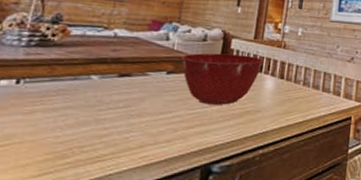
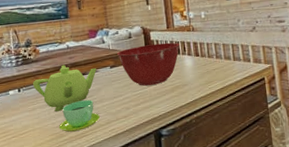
teapot: none [43,57,147,122] -> present [33,64,97,112]
cup: none [63,110,132,153] -> present [58,100,100,132]

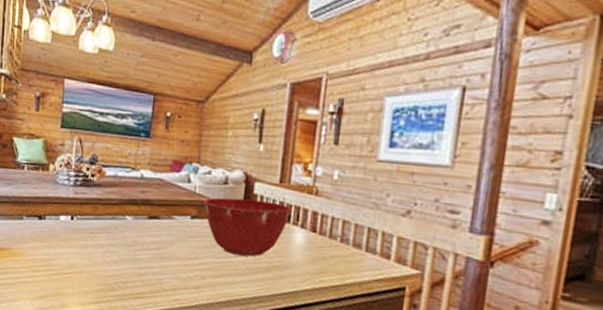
teapot: present [33,64,97,112] -> none [90,198,173,258]
cup: present [58,100,100,132] -> none [111,250,165,290]

